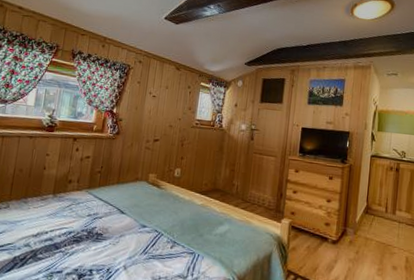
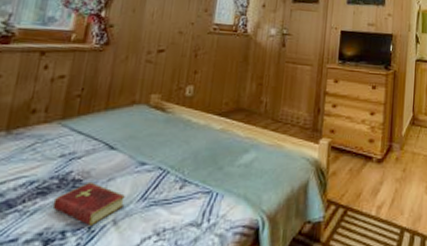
hardcover book: none [83,236,133,268] -> present [52,181,127,225]

